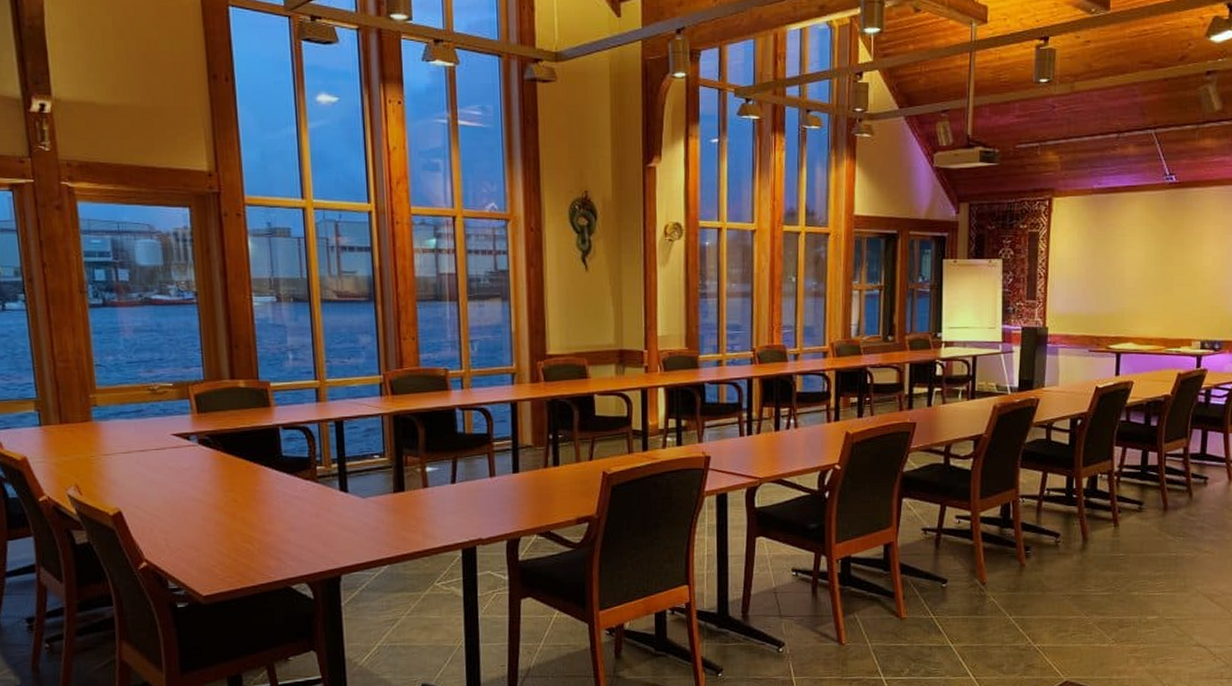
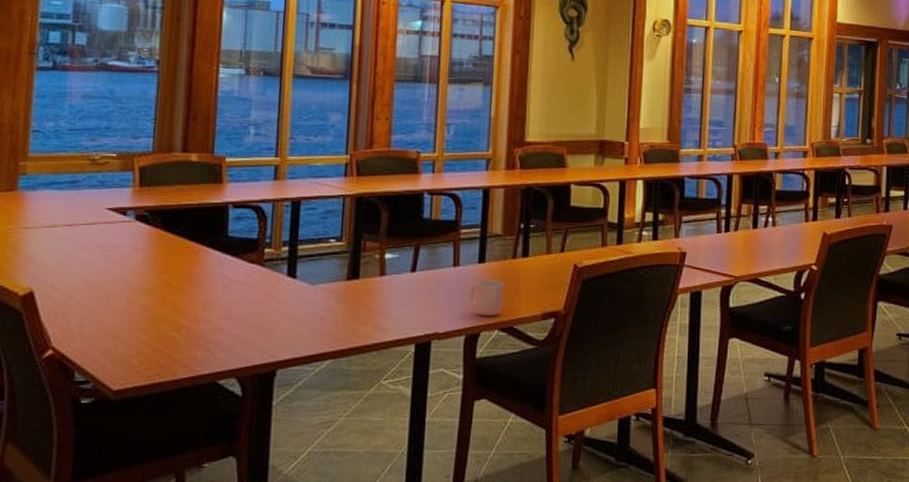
cup: none [507,488,539,523] -> present [469,280,505,317]

